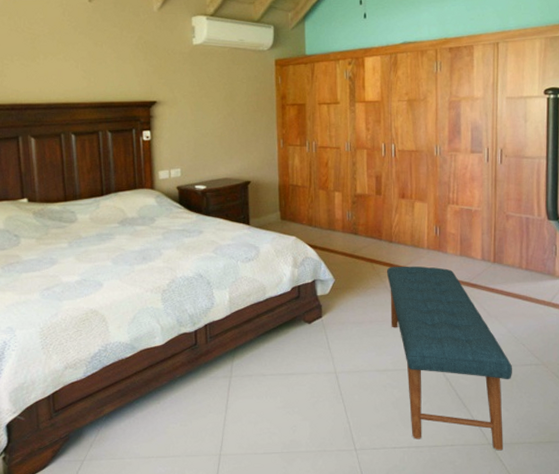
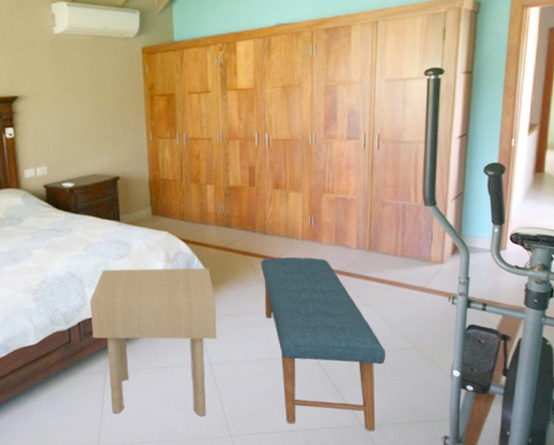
side table: none [217,272,343,427] -> present [89,267,217,416]

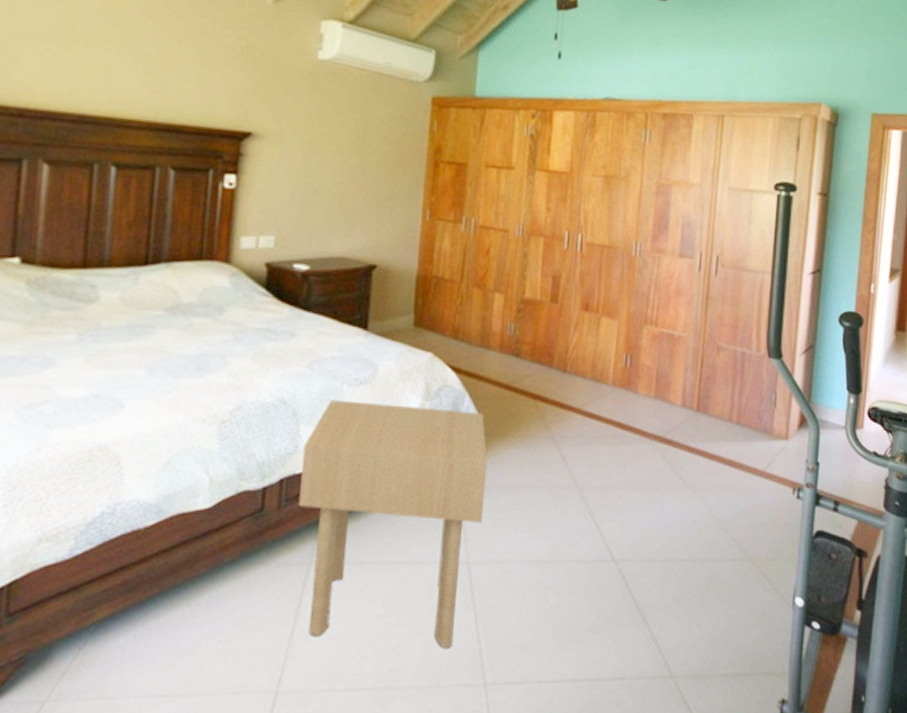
bench: present [260,257,385,432] -> none [553,406,710,687]

